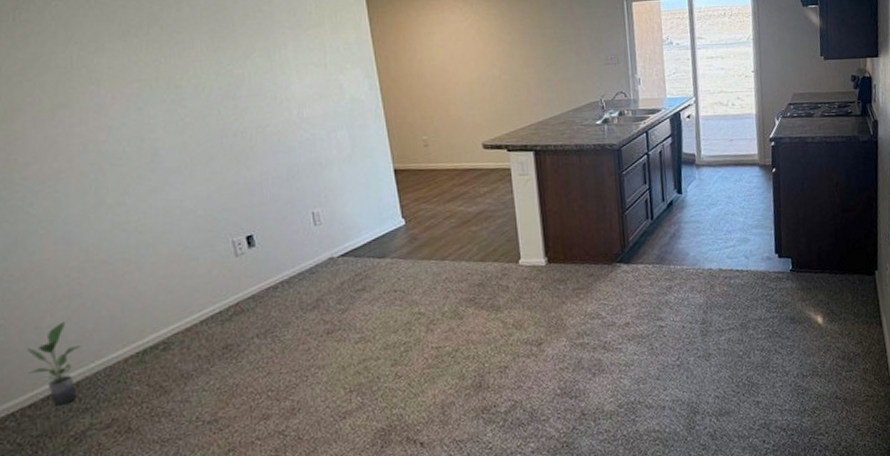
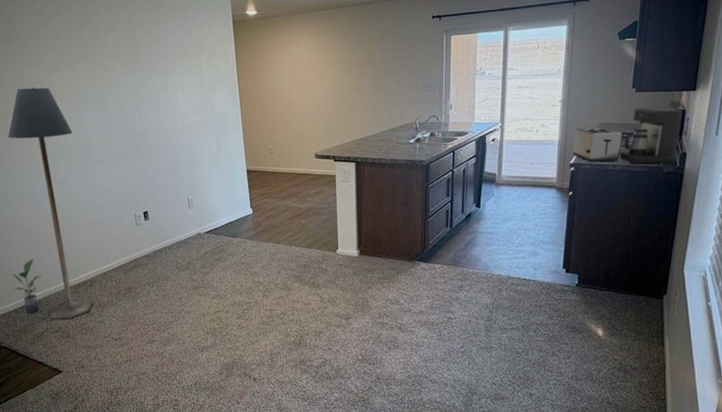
floor lamp: none [16,72,172,409] -> present [8,87,94,320]
toaster: none [770,98,818,136] -> present [572,127,623,162]
coffee maker: none [816,74,870,135] -> present [619,107,683,164]

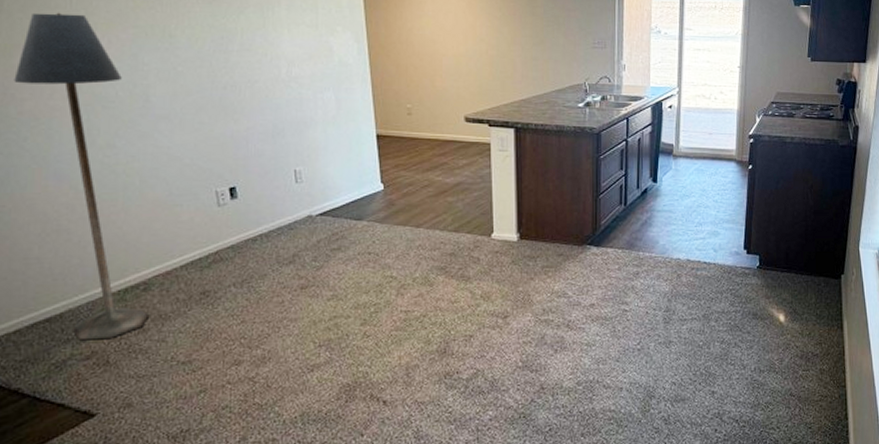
potted plant: present [12,258,42,313] -> none [14,254,67,334]
toaster: present [572,127,623,162] -> none [751,96,800,134]
coffee maker: present [619,107,683,164] -> none [796,78,855,137]

